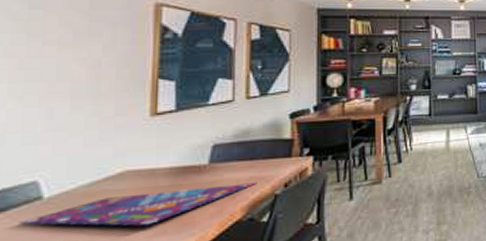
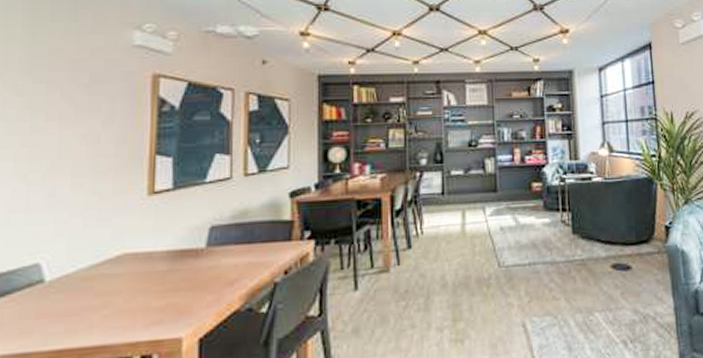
gameboard: present [18,182,257,226] -> none [22,268,256,314]

